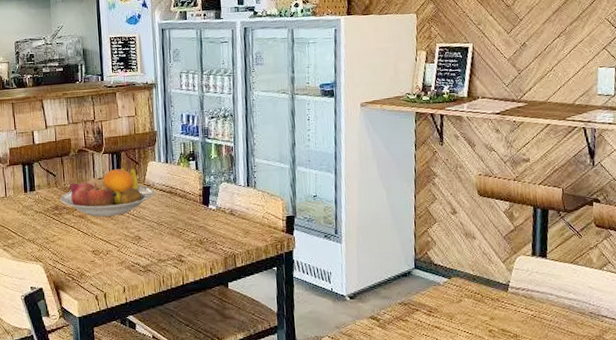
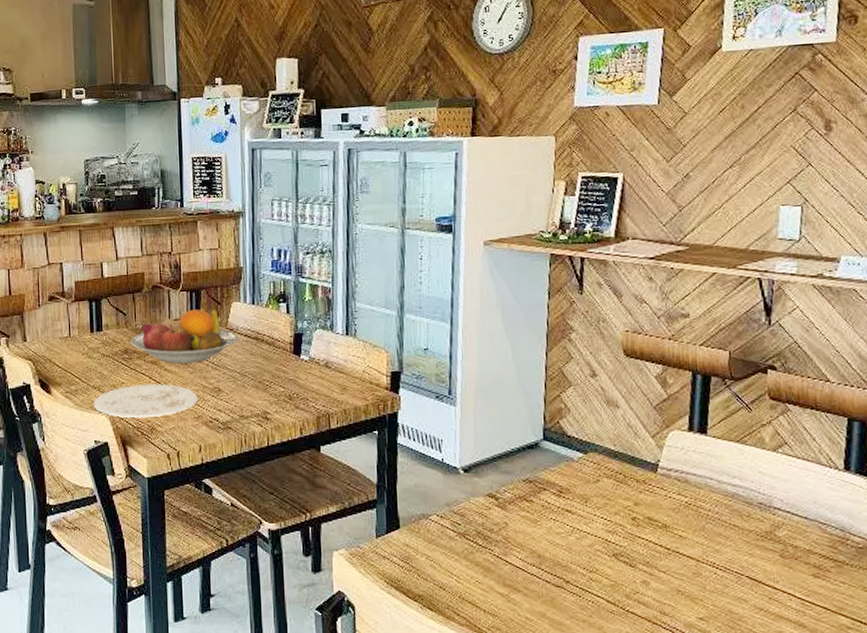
plate: none [28,235,121,266] -> present [93,384,198,419]

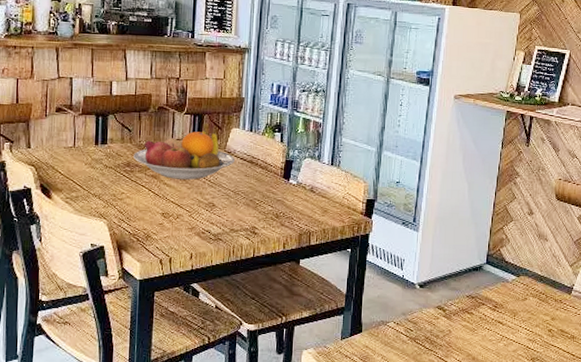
plate: present [93,384,198,419] -> none [92,195,193,226]

